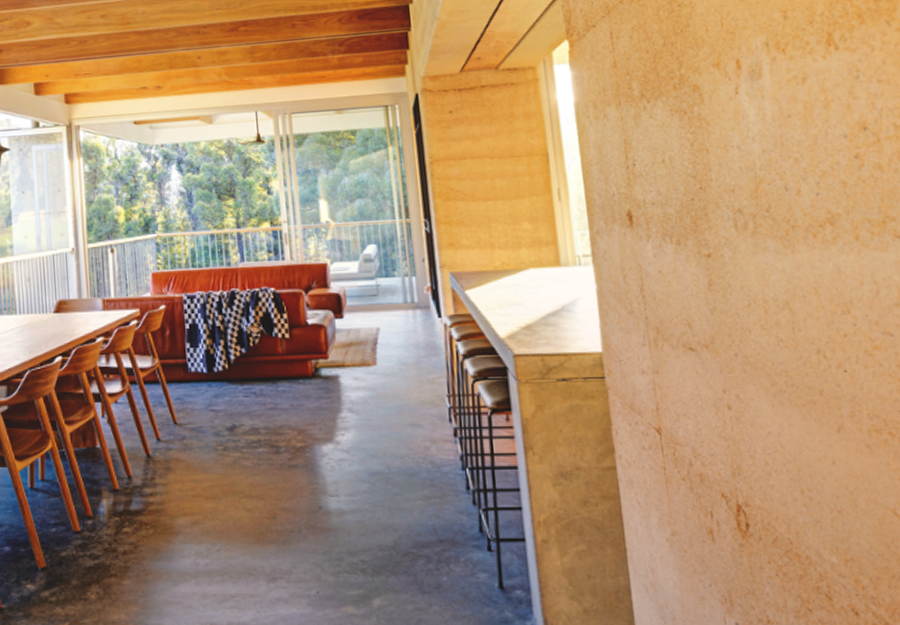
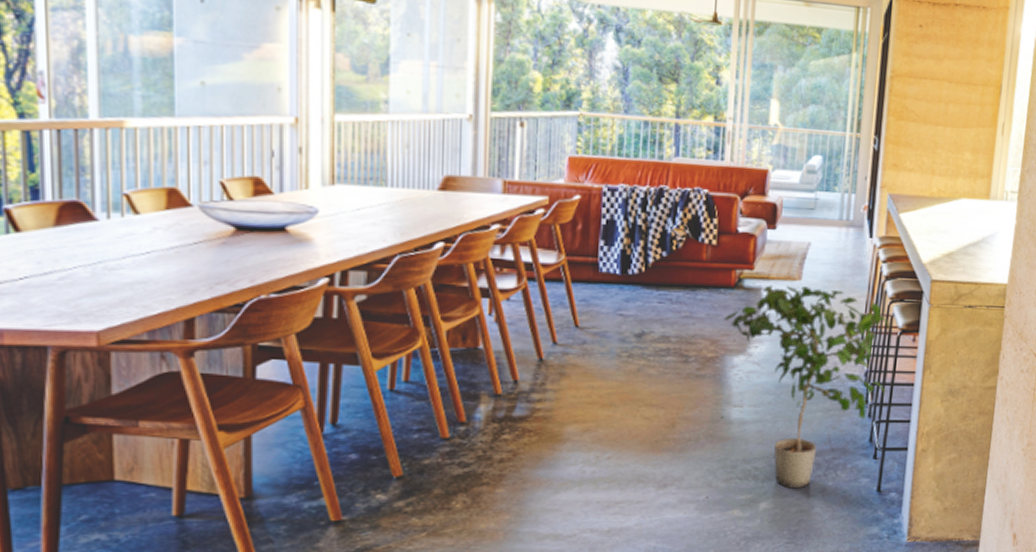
potted plant: none [307,371,487,583] -> present [724,285,890,487]

